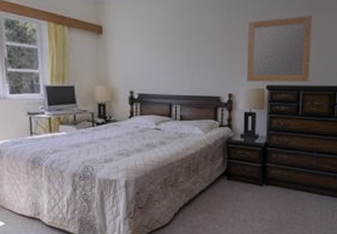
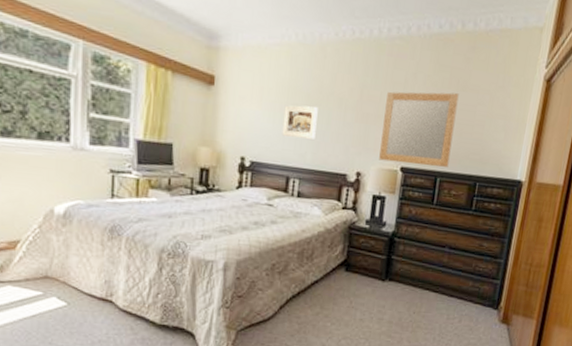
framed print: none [162,42,190,71] -> present [282,105,318,139]

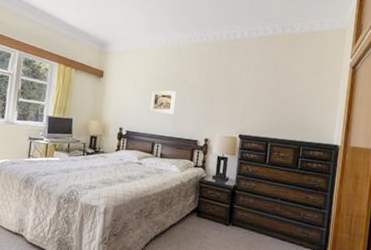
home mirror: present [379,91,459,167] -> none [222,78,283,135]

